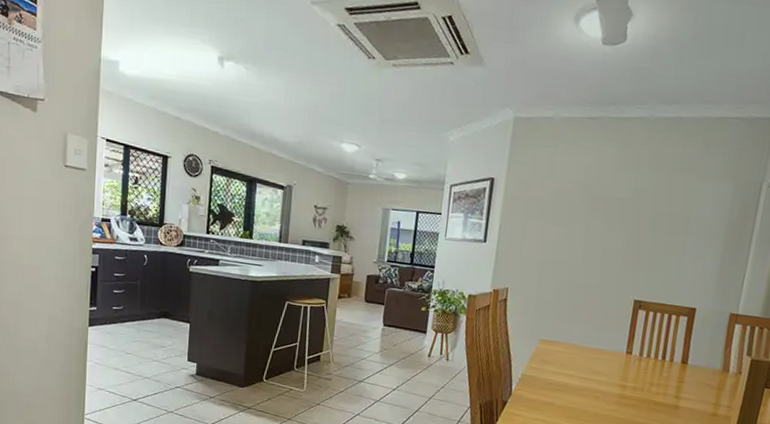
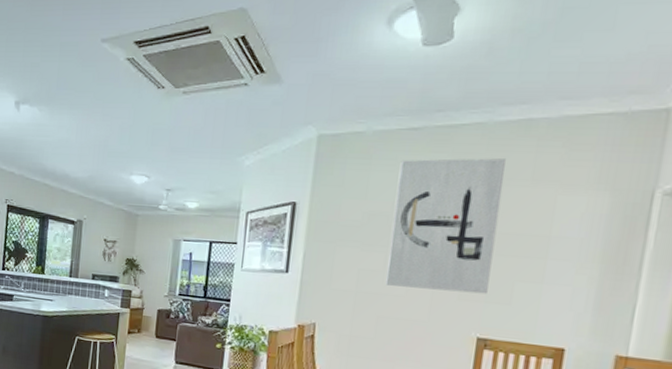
wall art: none [566,145,661,264] -> present [385,158,506,294]

